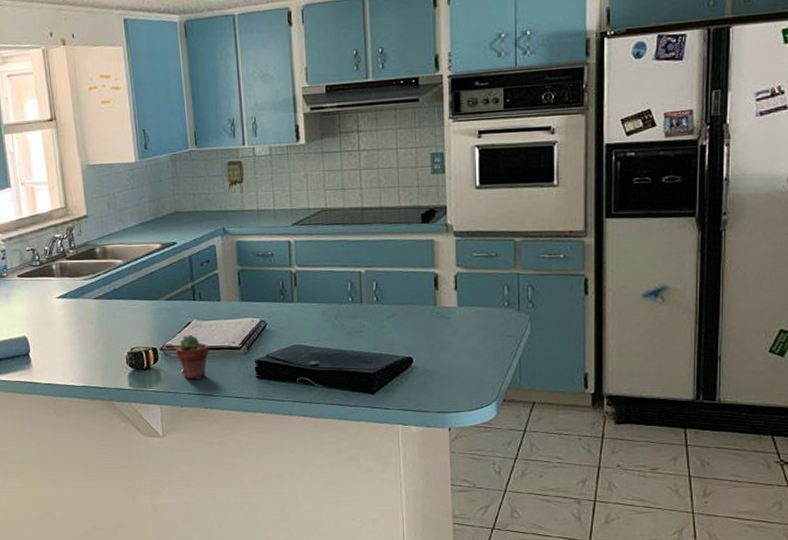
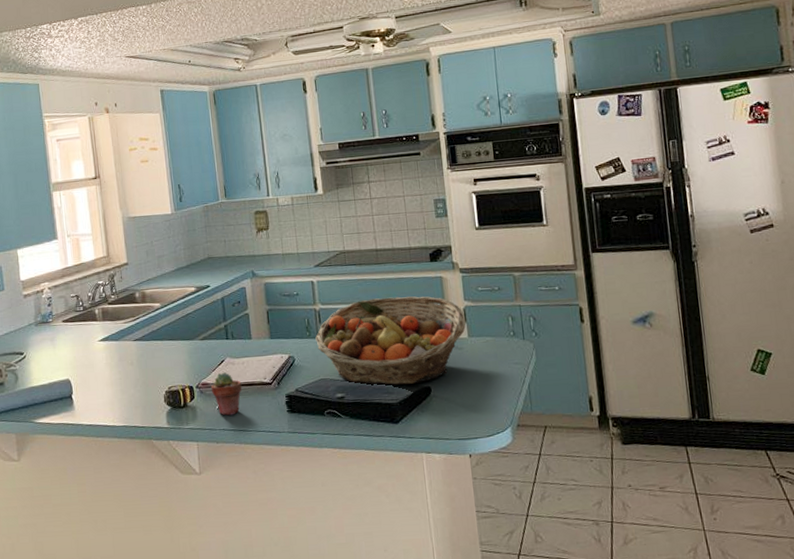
fruit basket: none [290,260,457,354] -> present [315,296,466,385]

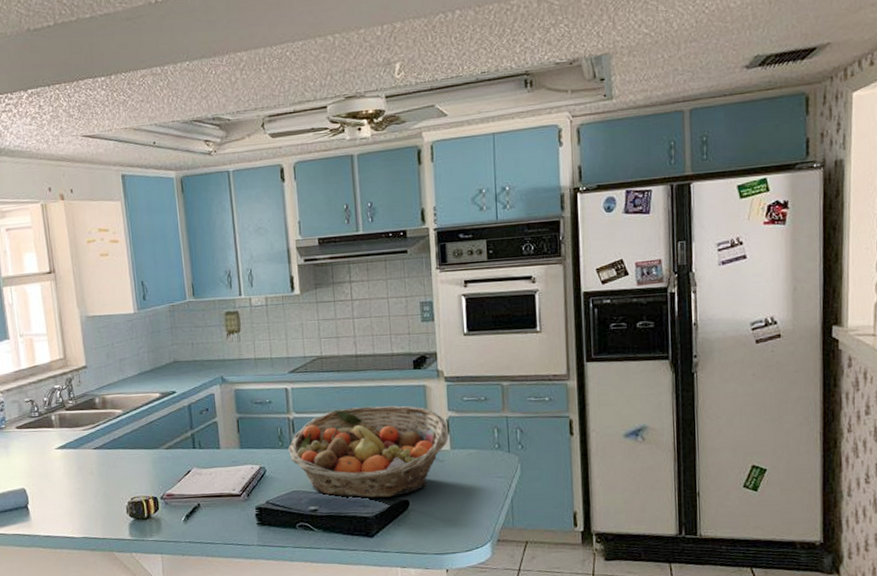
potted succulent: present [210,372,242,416] -> none [176,483,210,528]

